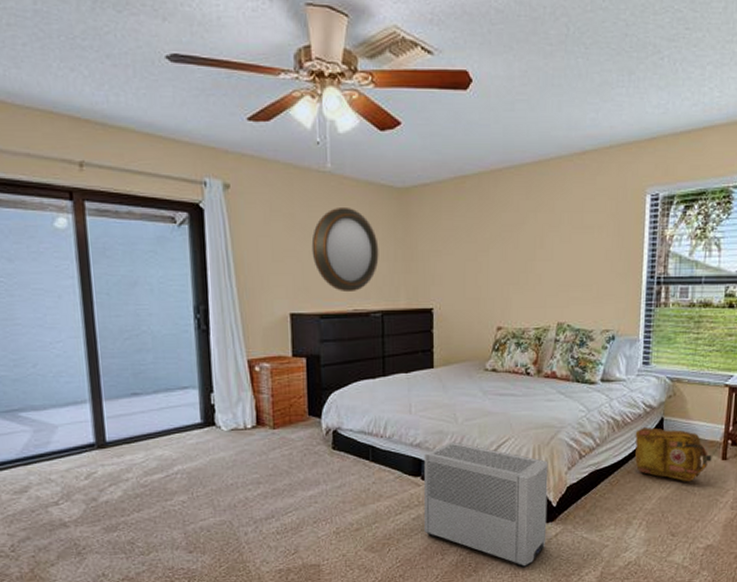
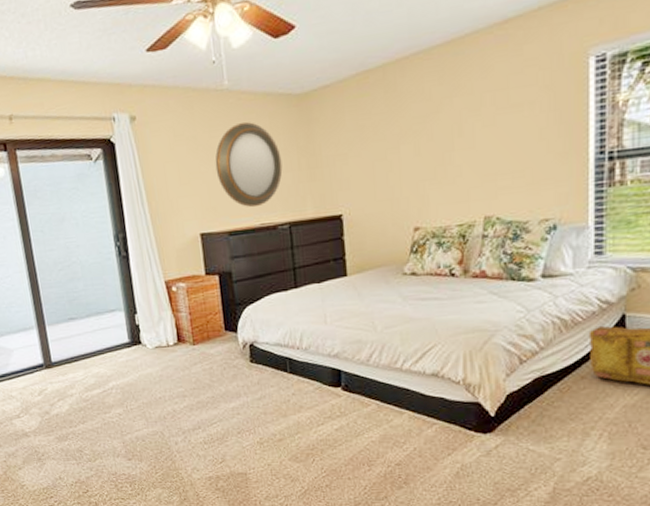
air purifier: present [424,441,548,568] -> none [343,350,485,481]

